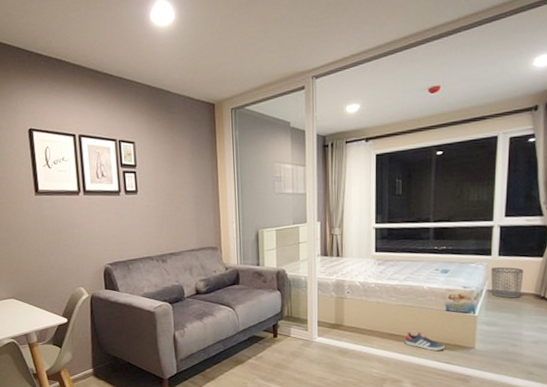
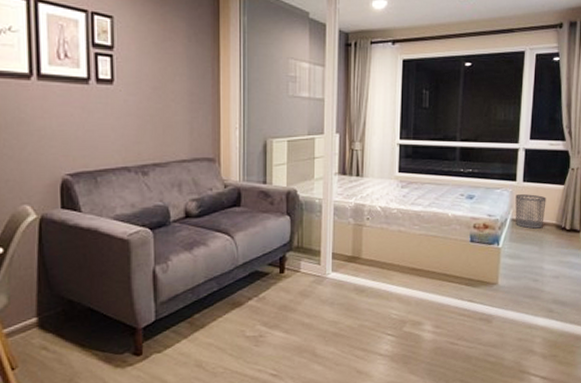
sneaker: present [405,332,445,351] -> none [427,265,468,287]

